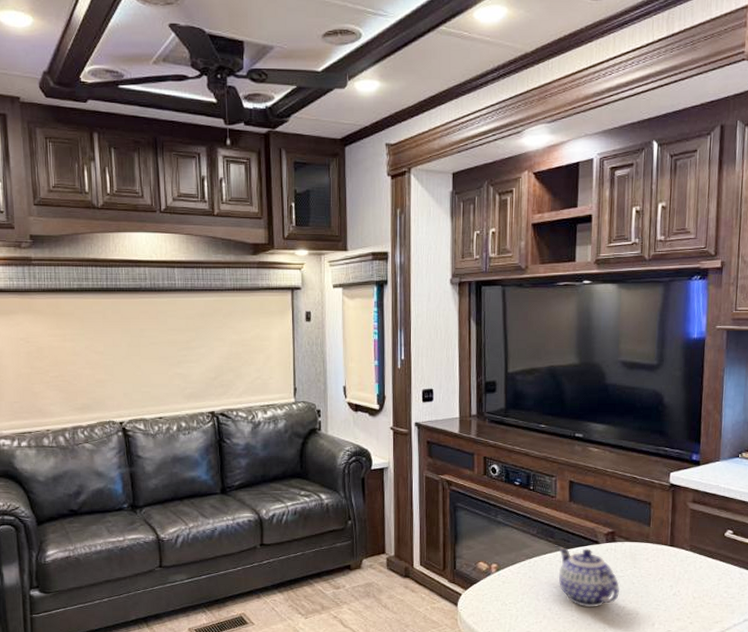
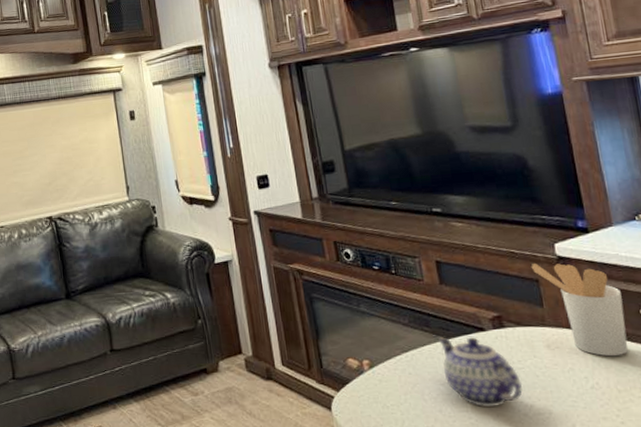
utensil holder: none [648,489,714,570] -> present [532,263,628,357]

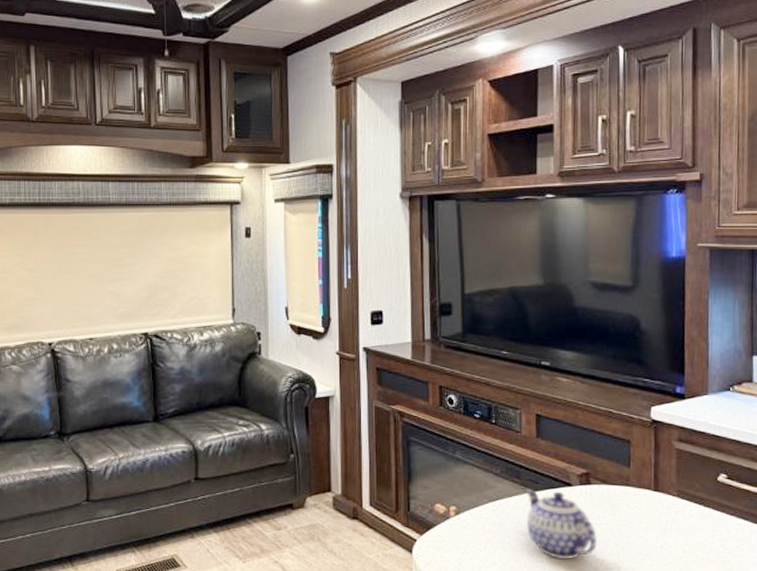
utensil holder: present [532,263,628,357] -> none [626,425,704,519]

